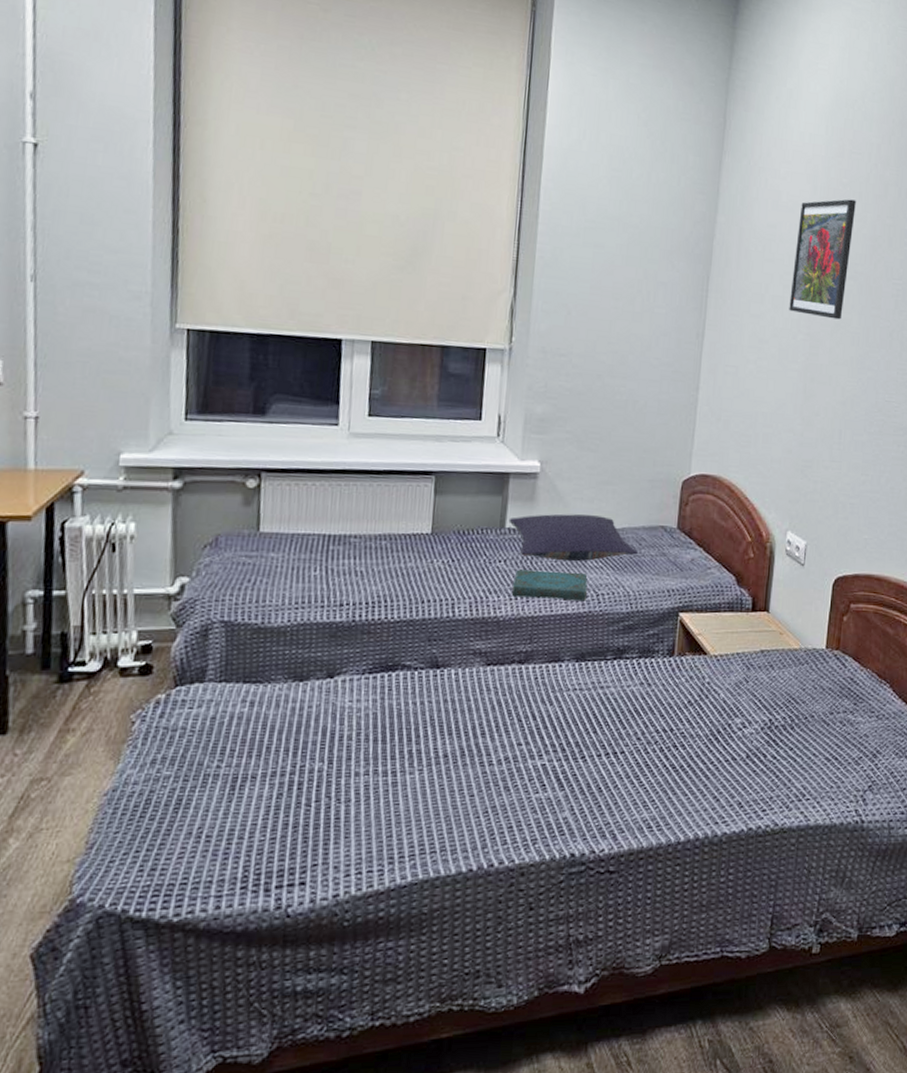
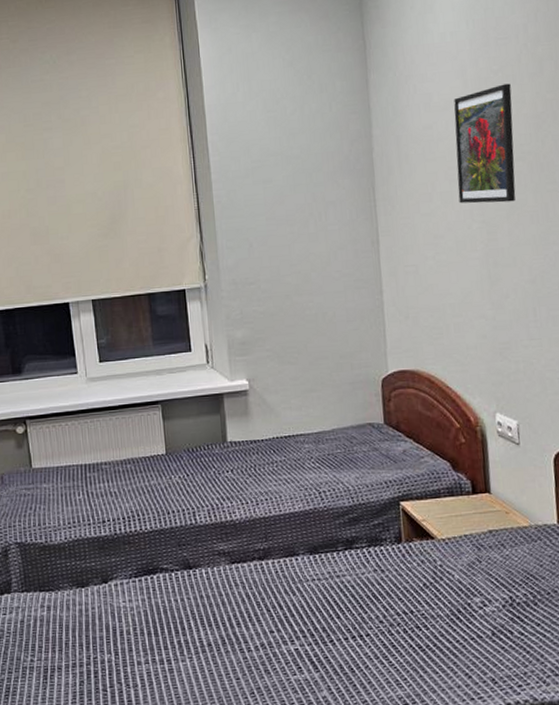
pillow: present [509,514,638,562] -> none [229,421,351,466]
book: present [511,569,588,601] -> none [241,474,310,502]

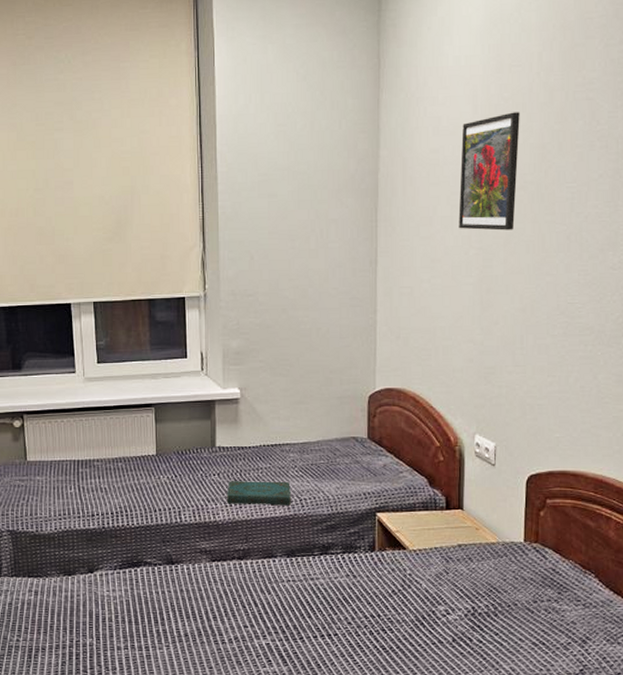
book: none [241,474,310,502] -> present [226,481,291,506]

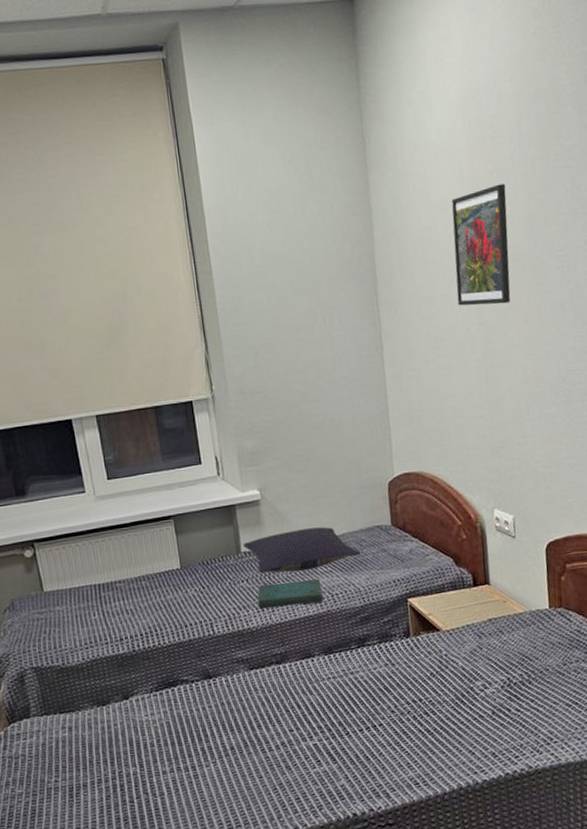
pillow: none [218,432,333,472] -> present [243,527,360,574]

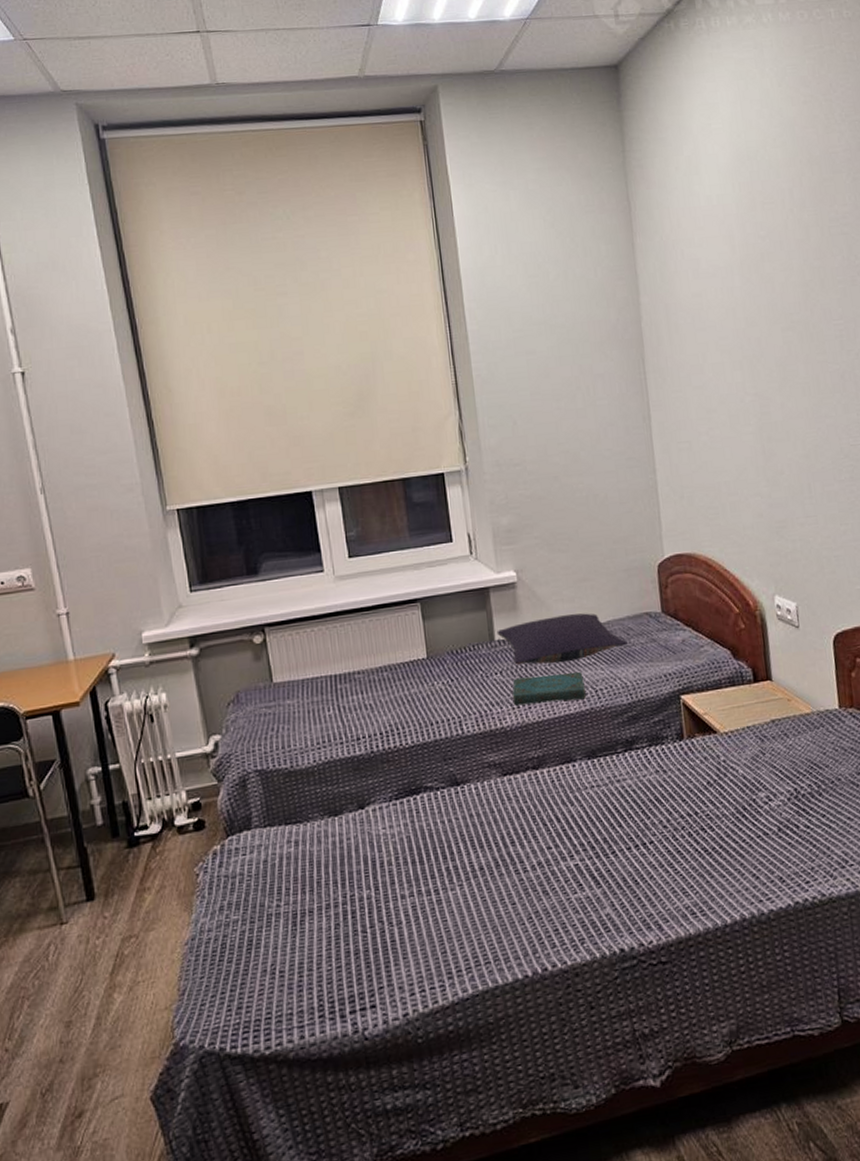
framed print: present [451,183,511,306] -> none [722,250,787,376]

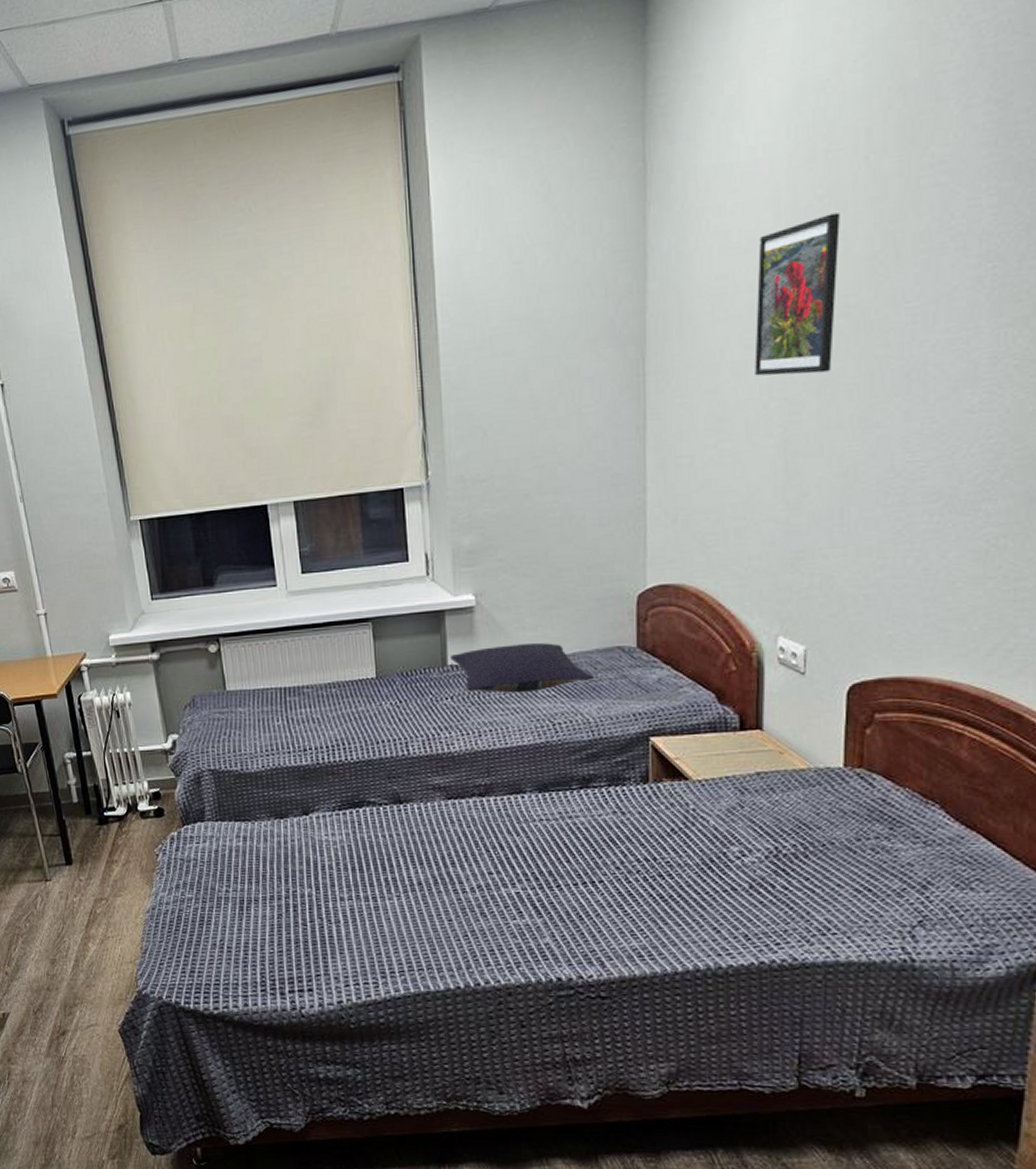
book: present [512,671,586,706] -> none [462,703,542,732]
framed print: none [722,250,787,376] -> present [754,212,840,376]

